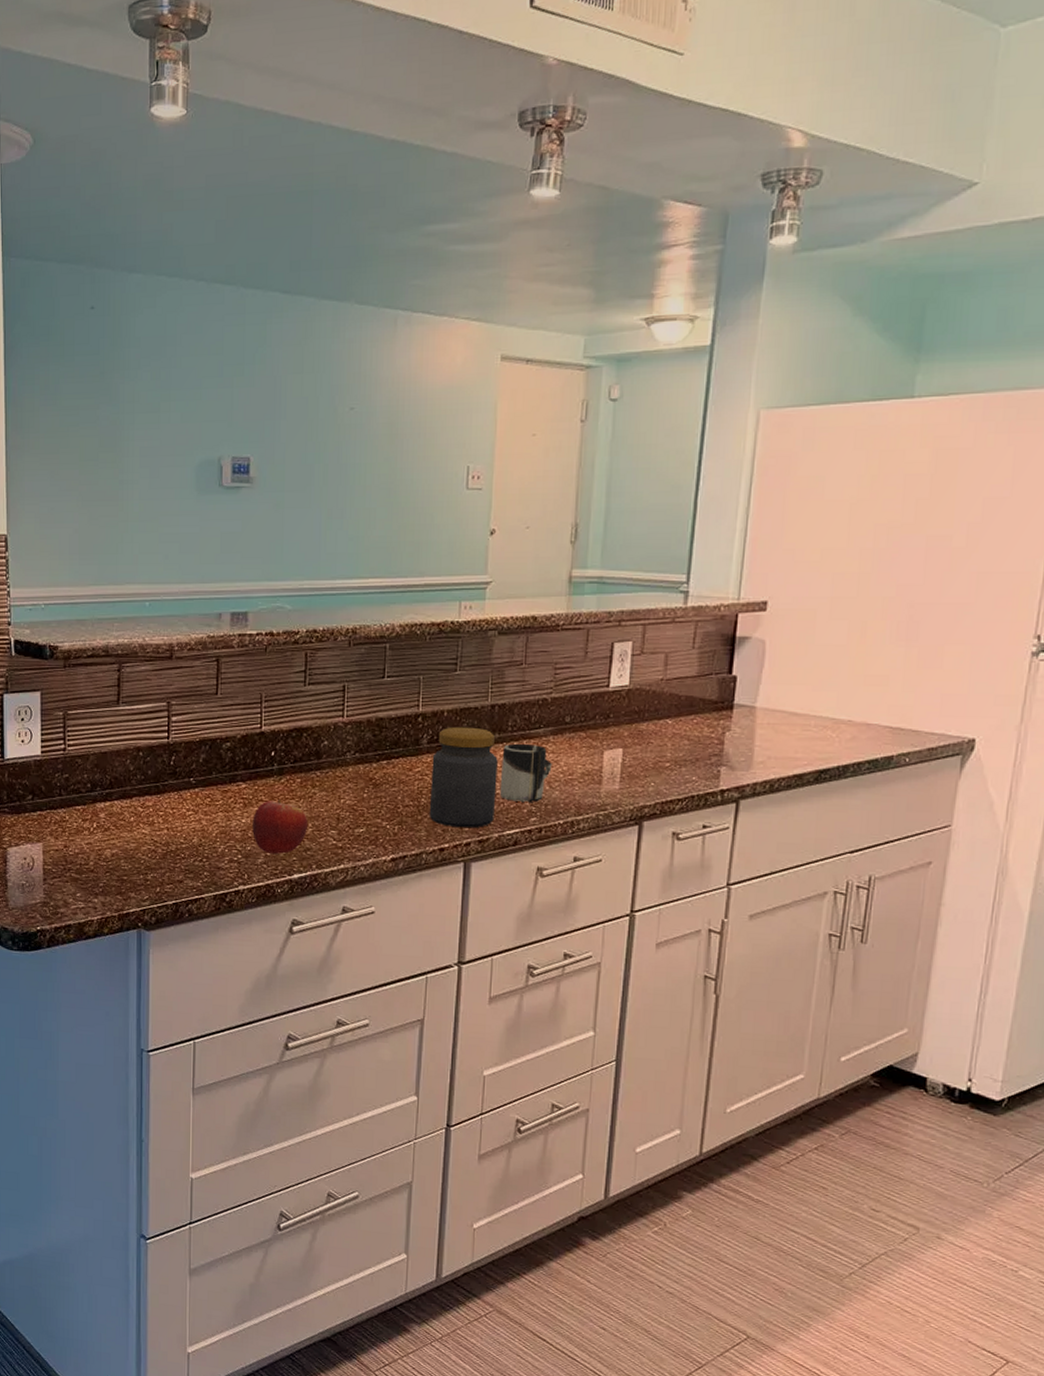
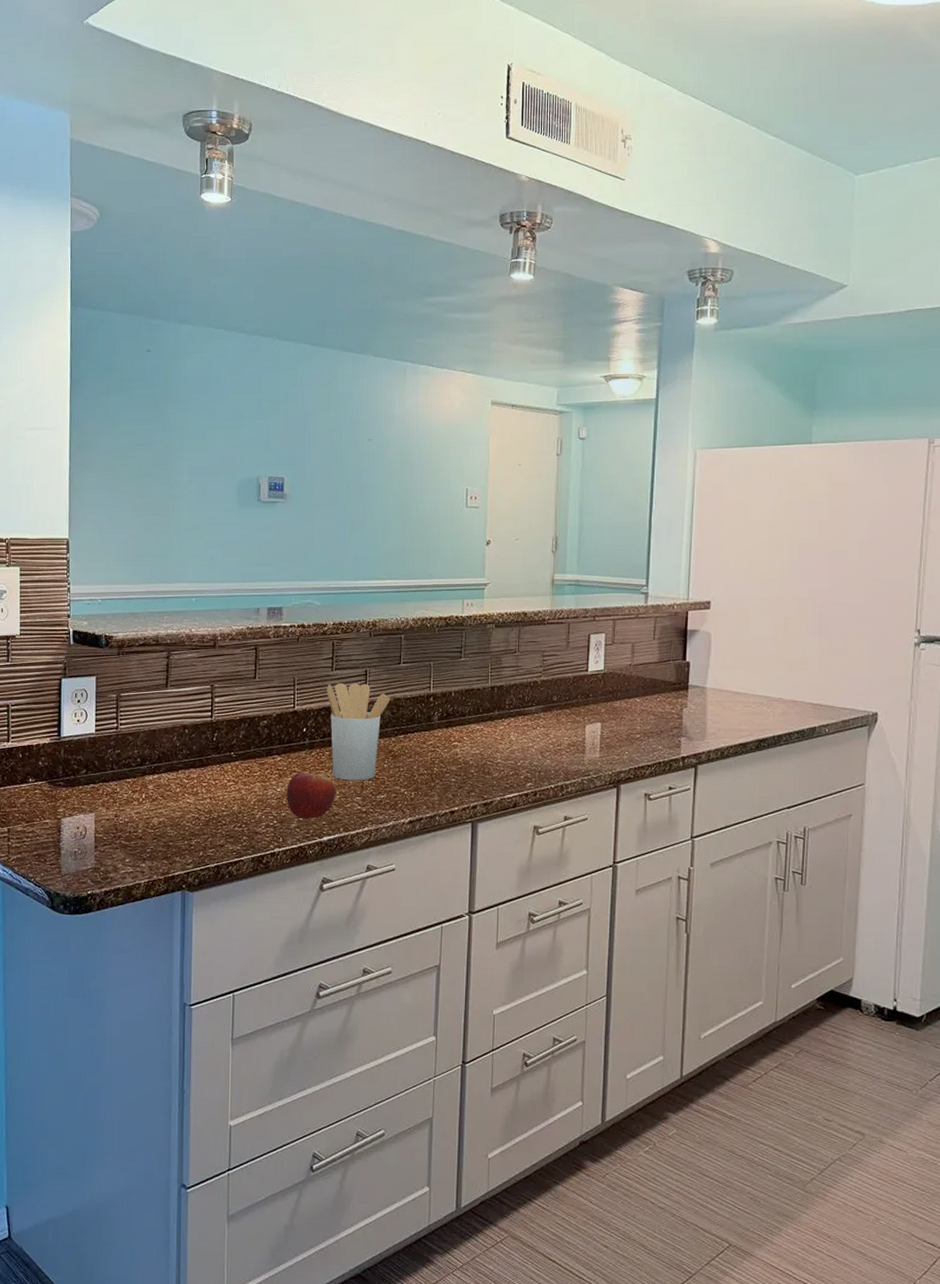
utensil holder: none [298,700,372,812] -> present [327,683,390,781]
jar: present [429,726,498,828] -> none [441,705,498,793]
cup: present [499,743,552,802] -> none [500,719,543,769]

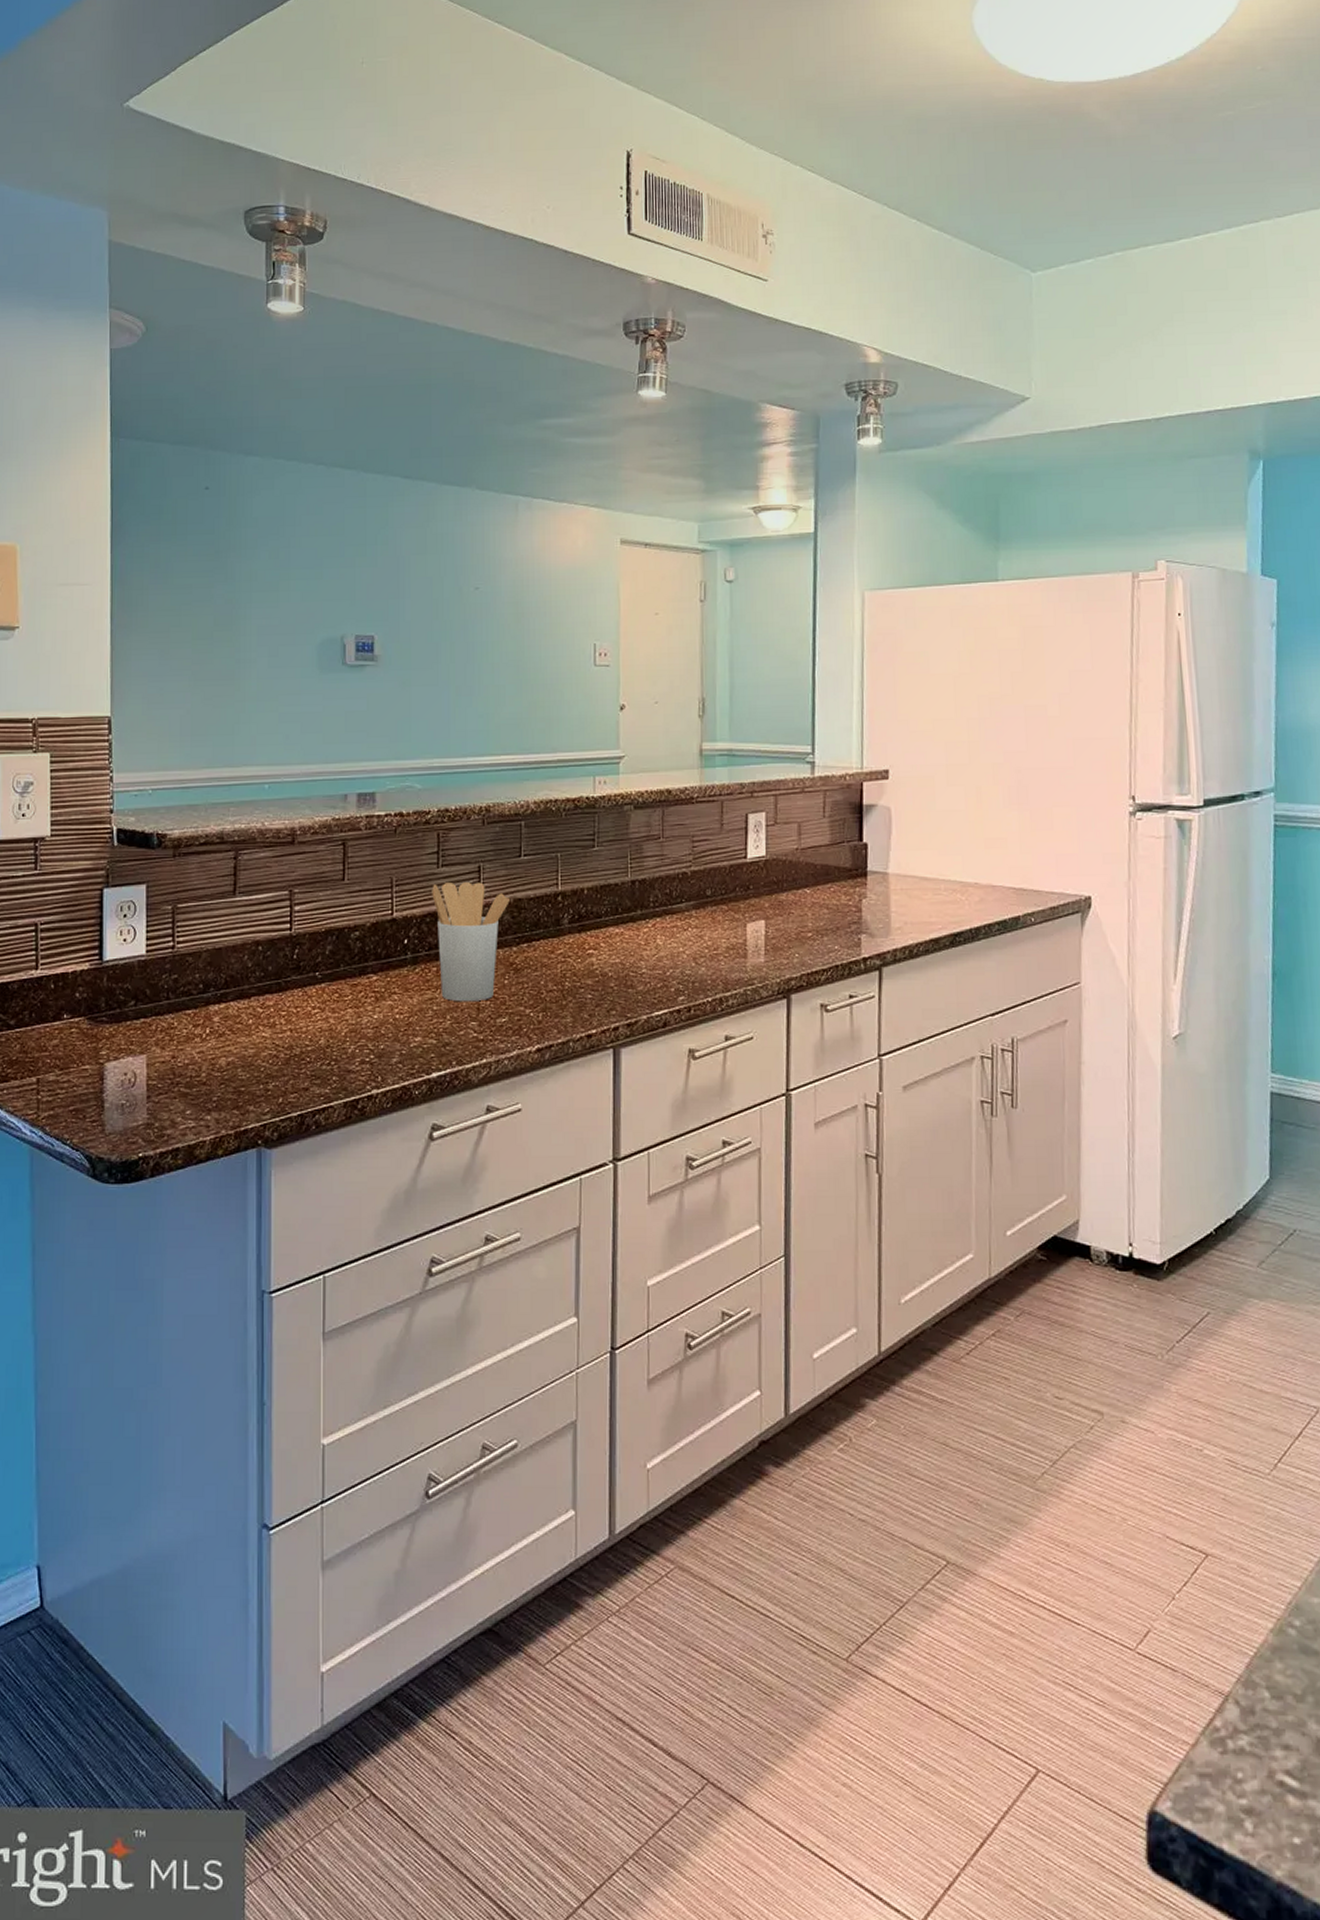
fruit: present [287,770,335,820] -> none [386,991,445,1052]

